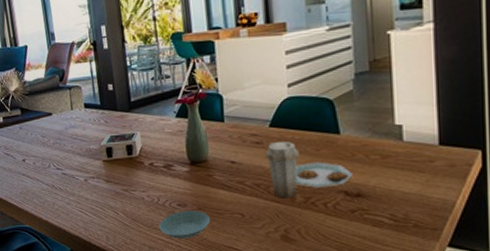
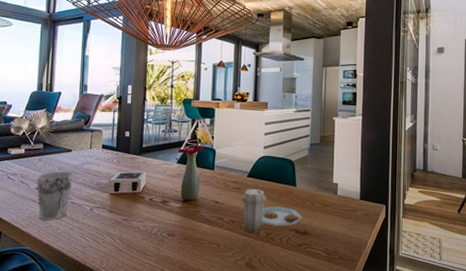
cup: none [21,137,61,196] -> present [36,170,73,221]
saucer: present [159,211,210,239] -> none [149,240,192,264]

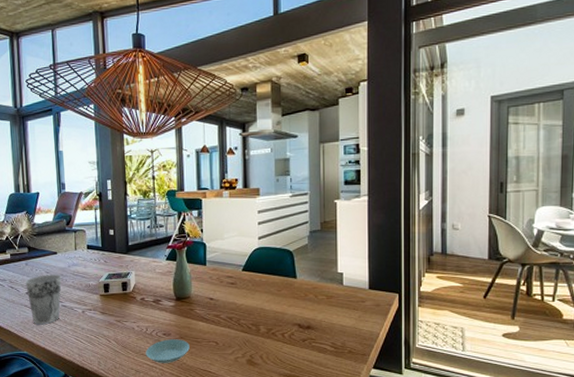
saucer: none [149,240,192,264] -> present [146,339,190,363]
plate: present [241,189,302,233] -> none [238,283,305,330]

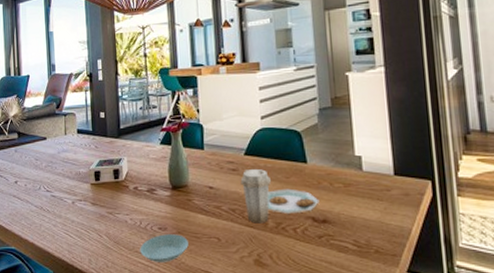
cup: present [25,273,62,325] -> none [14,160,51,217]
plate: none [238,283,305,330] -> present [240,169,320,224]

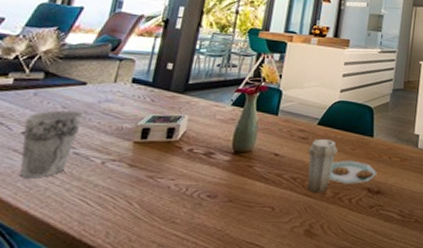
cup: none [14,160,51,217] -> present [19,109,84,178]
saucer: present [140,234,189,262] -> none [177,202,239,234]

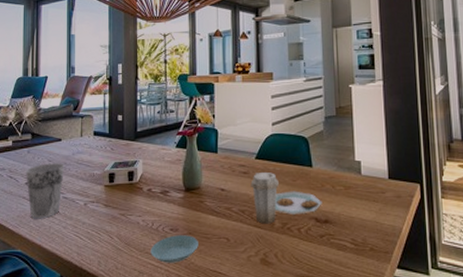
saucer: none [177,202,239,234] -> present [150,235,198,263]

